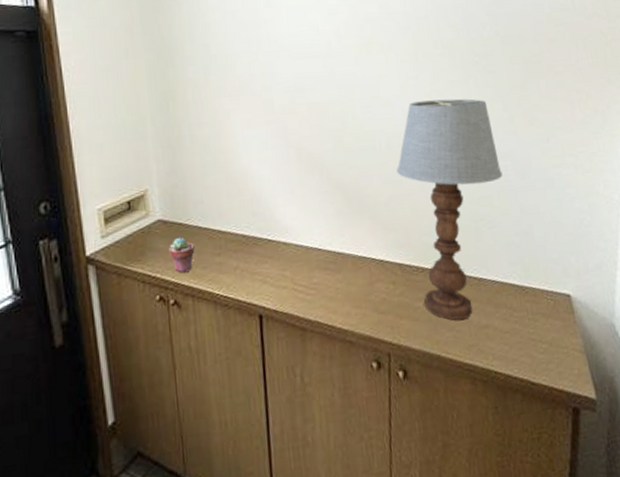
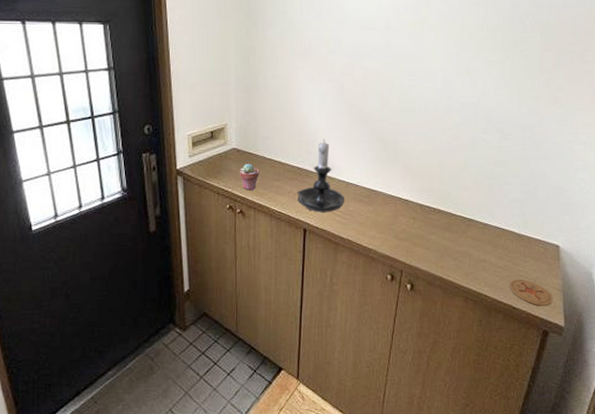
candle holder: none [244,195,307,291] -> present [296,139,345,213]
table lamp: present [396,98,503,320] -> none [429,75,520,253]
coaster: none [522,344,577,377] -> present [509,279,553,306]

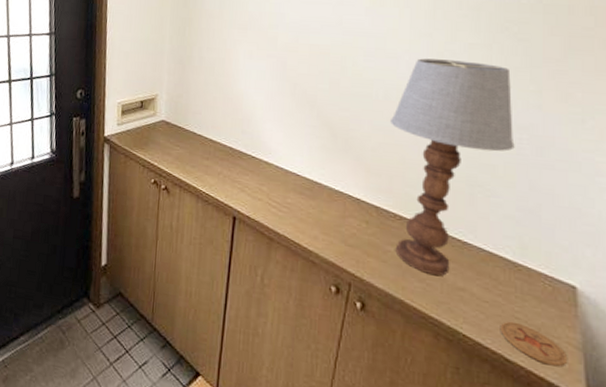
potted succulent: present [240,163,259,191] -> none [167,137,188,167]
candle holder: present [296,139,345,213] -> none [227,119,283,202]
table lamp: none [429,75,520,253] -> present [389,58,515,276]

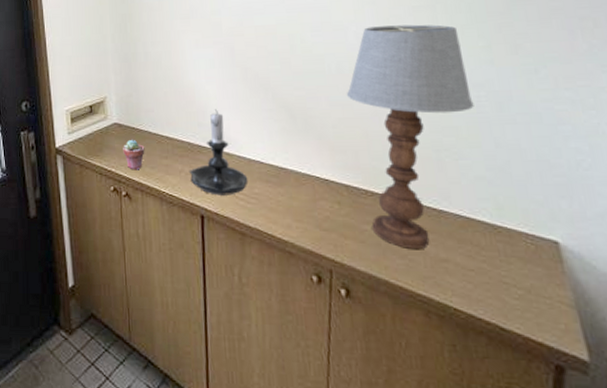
potted succulent: none [167,137,188,167] -> present [123,139,145,170]
candle holder: none [227,119,283,202] -> present [189,109,249,196]
coaster: present [500,321,568,367] -> none [489,287,564,329]

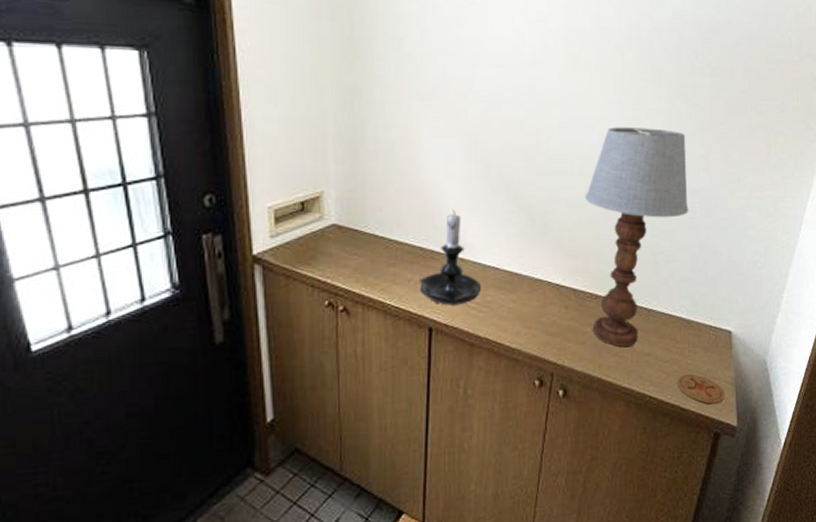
potted succulent: present [123,139,145,170] -> none [342,243,369,281]
coaster: none [489,287,564,329] -> present [677,373,725,405]

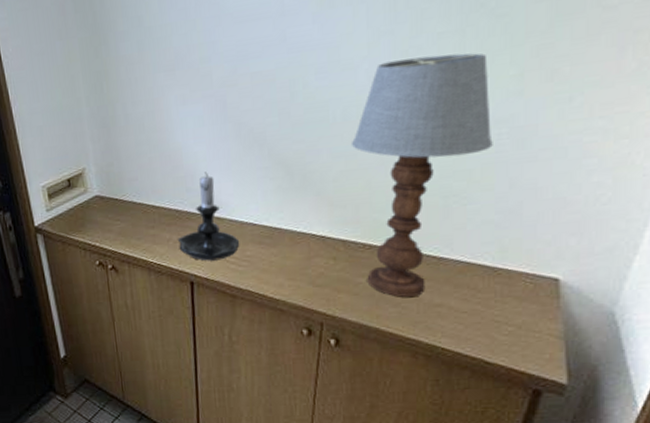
coaster: present [677,373,725,405] -> none [479,325,549,359]

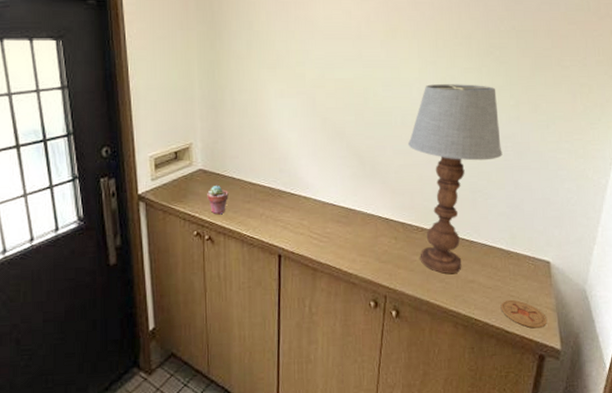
potted succulent: none [106,211,130,243] -> present [207,185,229,215]
candle holder: present [177,172,240,261] -> none [269,156,322,236]
coaster: none [479,325,549,359] -> present [500,299,548,329]

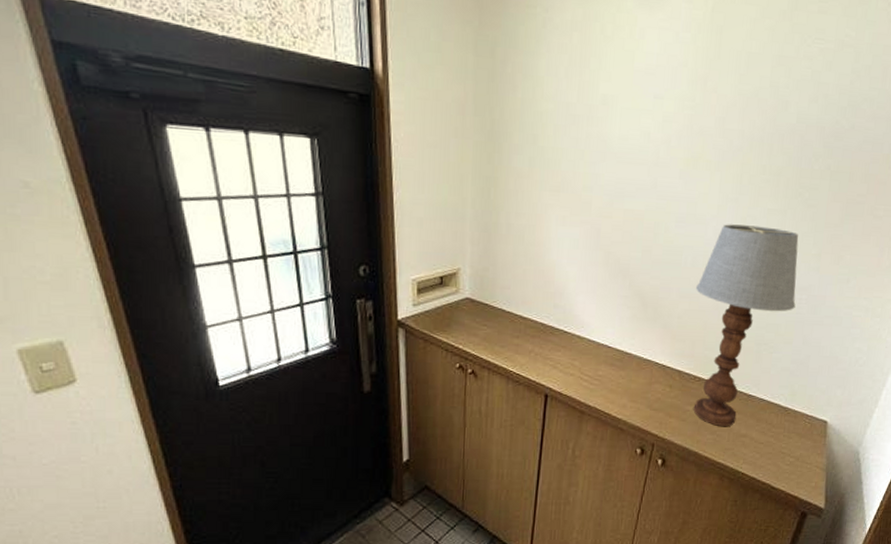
potted succulent: present [207,185,229,215] -> none [473,316,497,348]
coaster: present [500,299,548,329] -> none [769,456,815,486]

